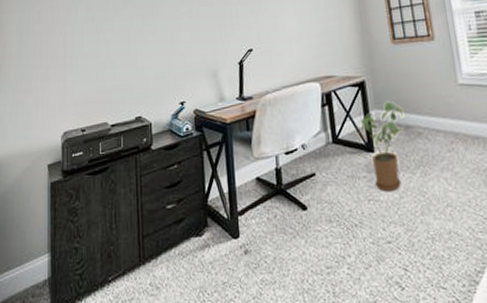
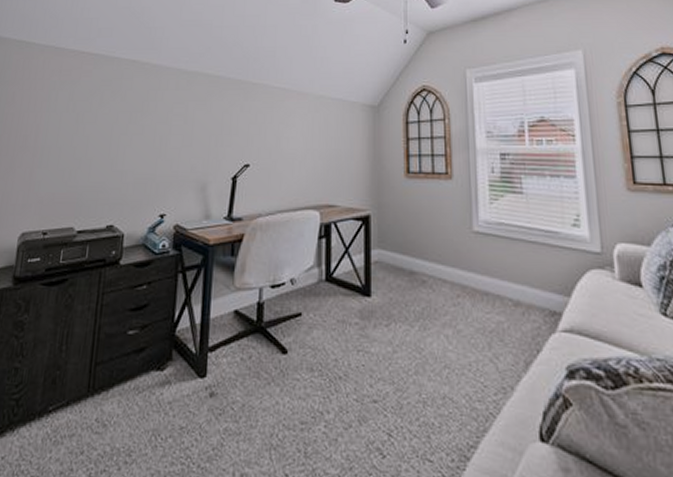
house plant: present [360,102,403,191] -> none [359,242,408,343]

